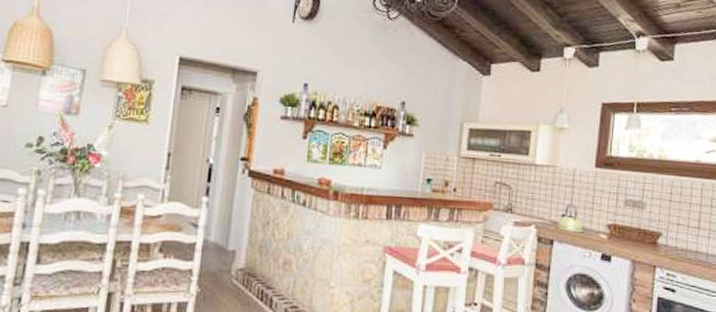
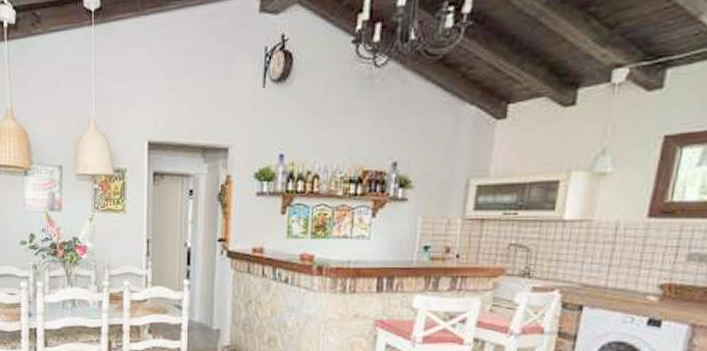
kettle: present [556,203,584,233] -> none [588,261,626,296]

